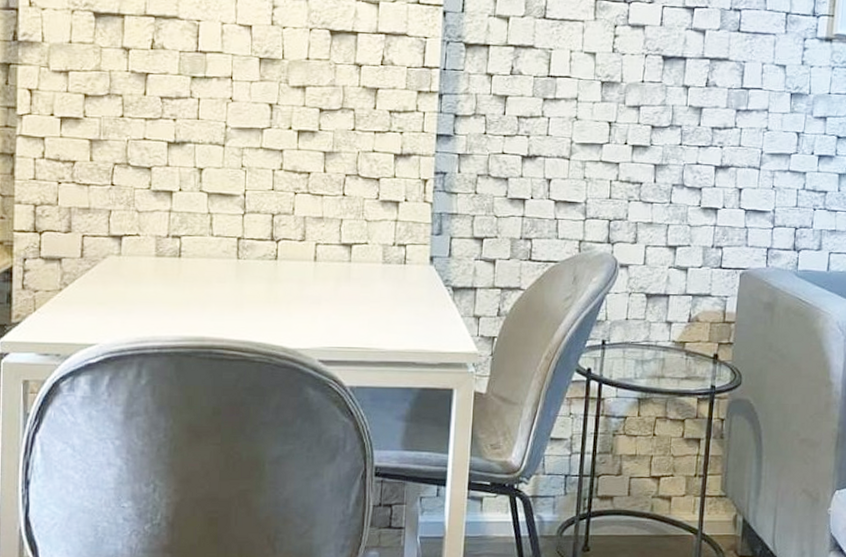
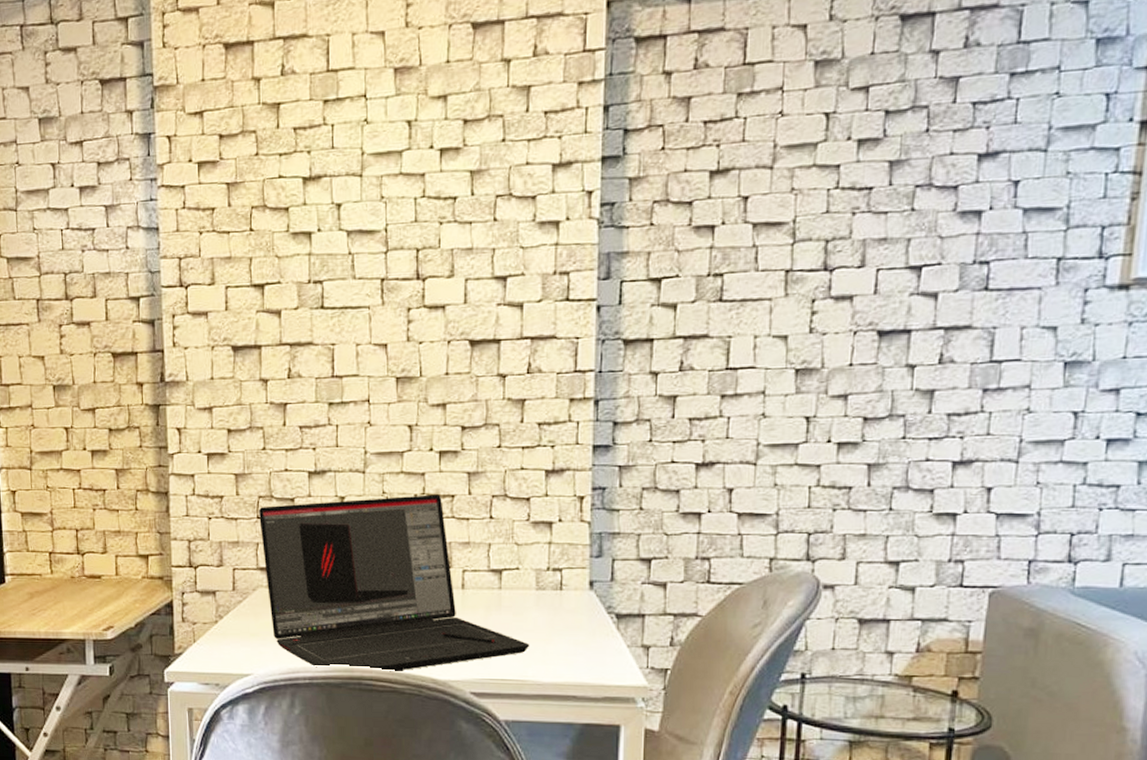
laptop: none [113,170,376,341] -> present [259,494,530,672]

